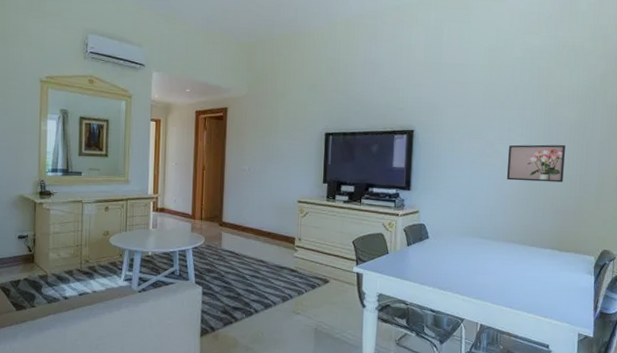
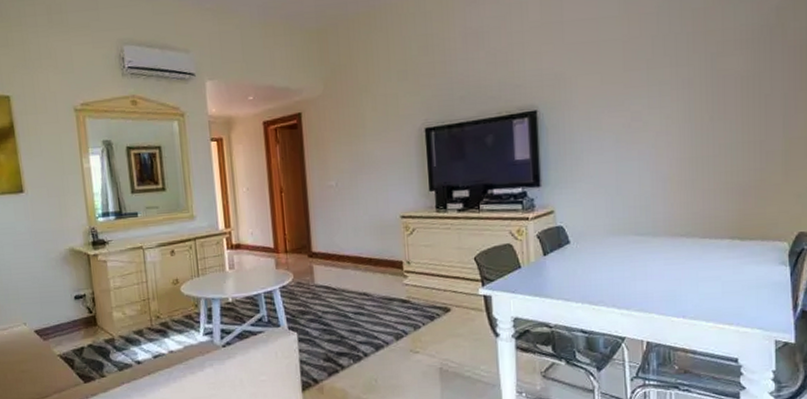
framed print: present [506,144,566,183] -> none [661,103,738,159]

